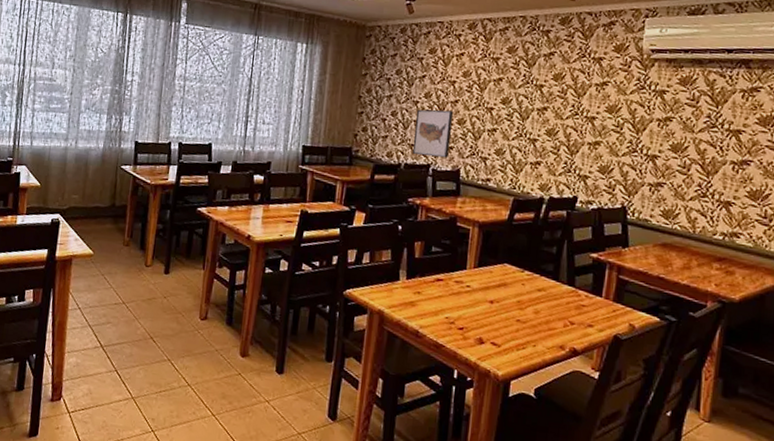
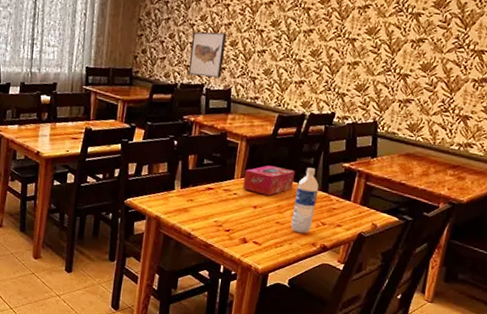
tissue box: none [476,254,536,289] -> present [243,165,296,196]
water bottle: none [533,258,564,335] -> present [290,168,319,234]

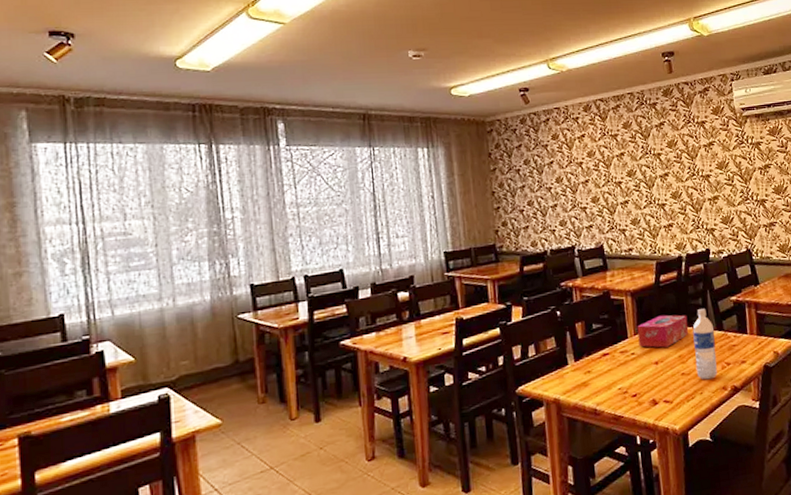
wall art: present [187,31,227,78] -> none [552,191,590,240]

